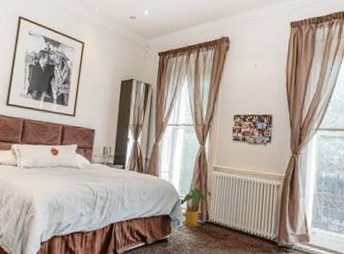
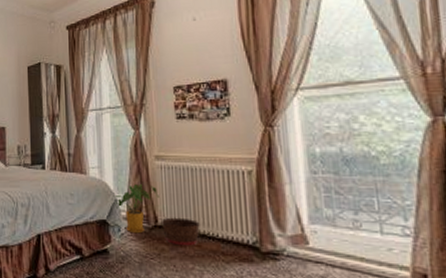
basket: none [211,216,239,239] -> present [160,217,200,246]

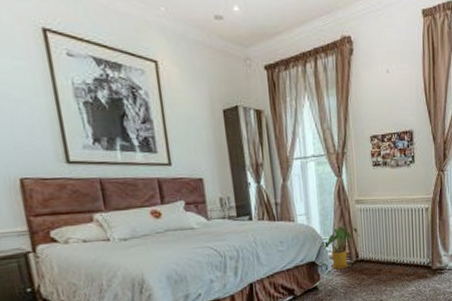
basket: present [160,217,200,246] -> none [361,251,391,274]

